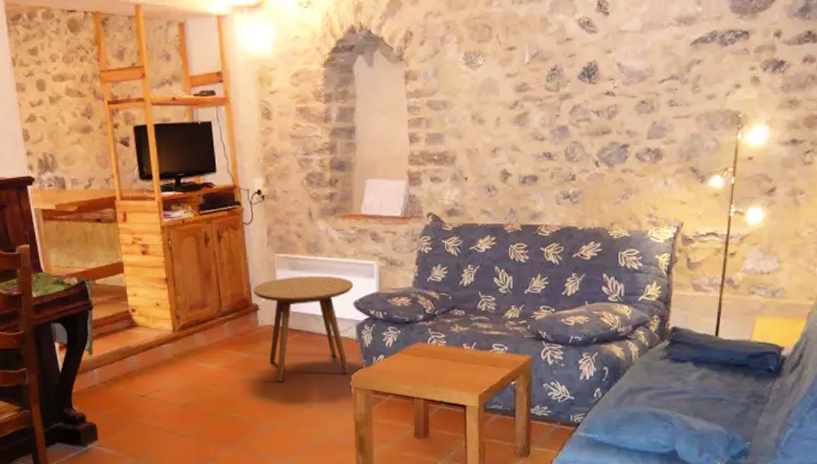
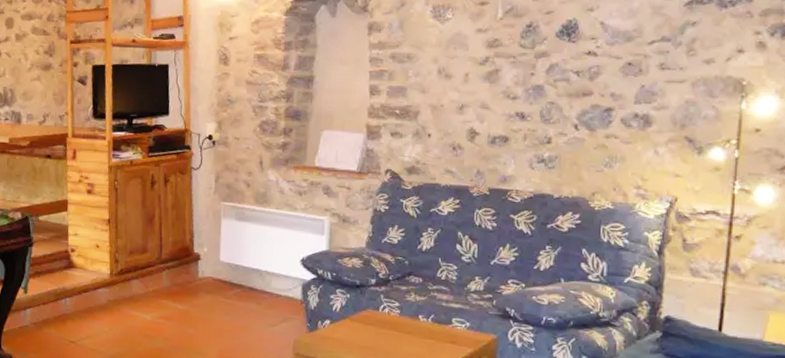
side table: present [252,276,354,382] -> none [195,227,302,340]

